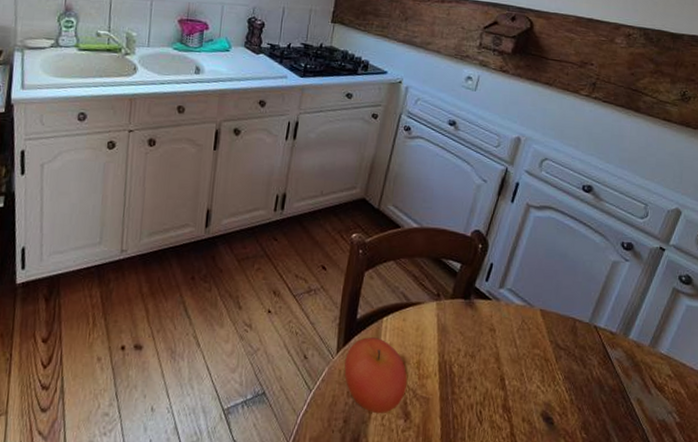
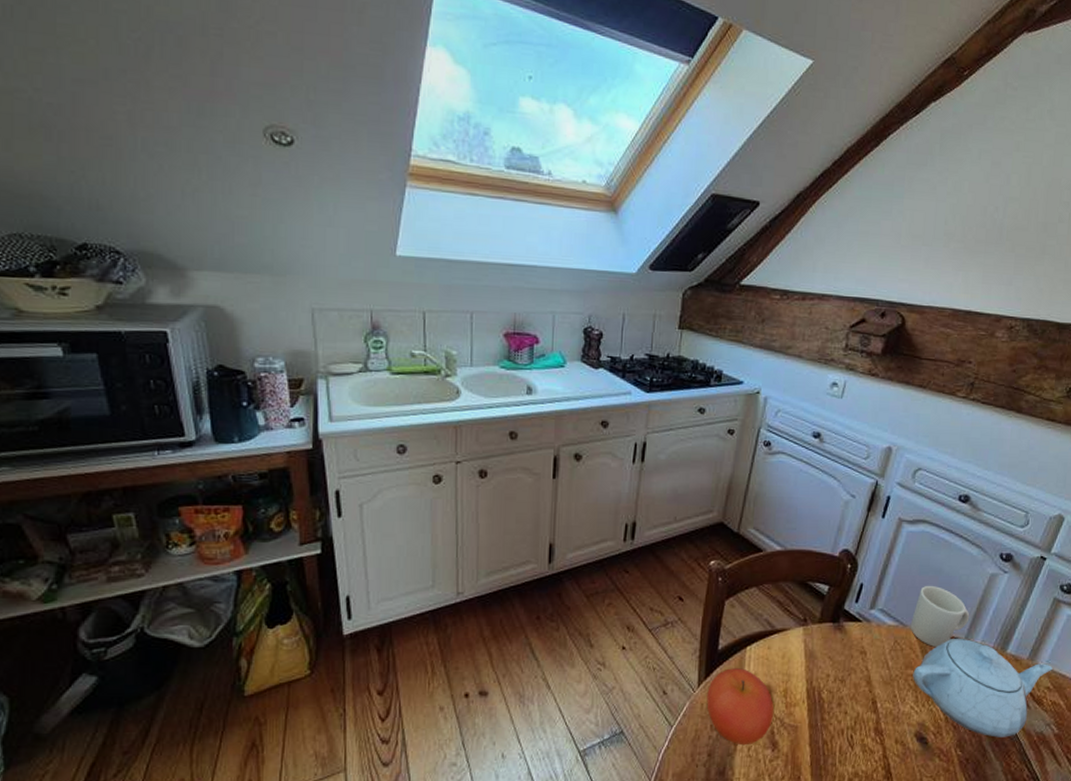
mug: none [537,268,594,329] -> present [910,585,970,647]
teapot: none [539,321,673,423] -> present [913,638,1053,738]

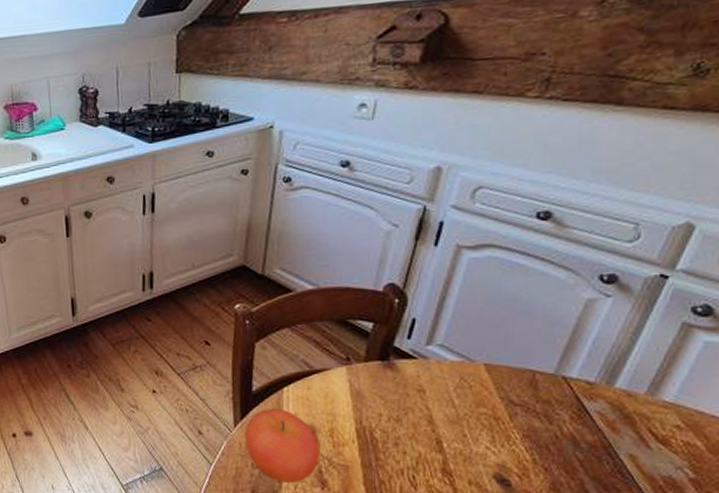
mug: present [910,585,970,647] -> none [479,315,560,383]
teapot: present [913,638,1053,738] -> none [486,372,684,481]

